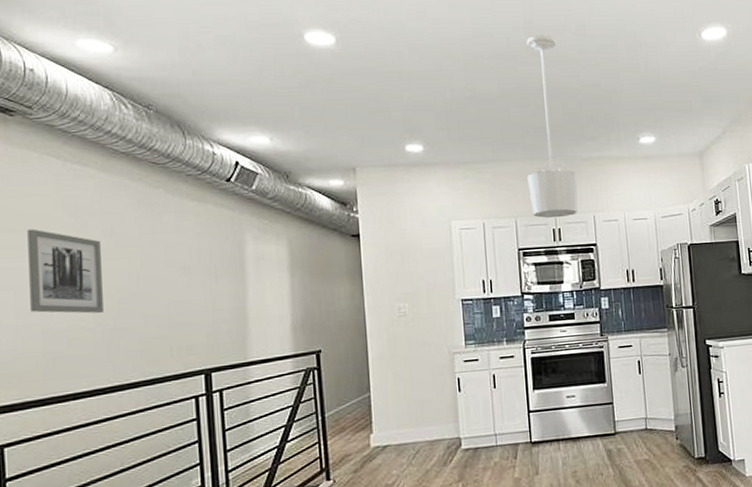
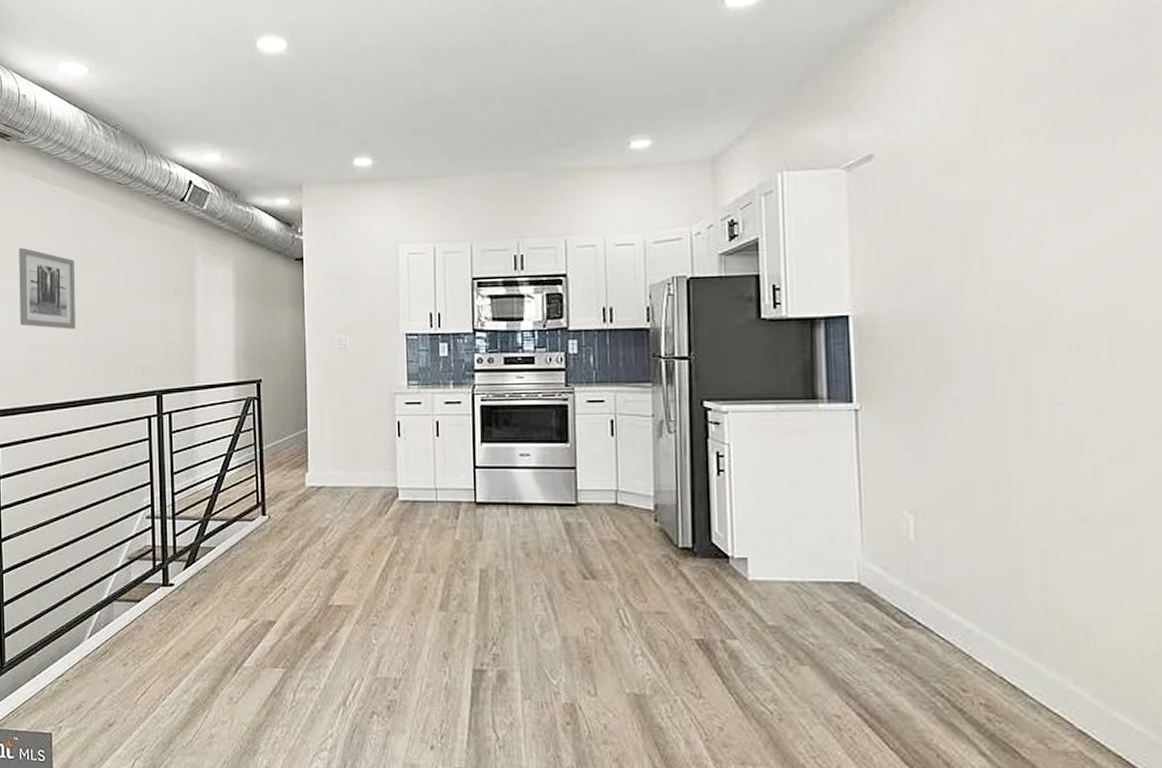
pendant light: present [526,35,578,218] -> none [487,19,547,243]

